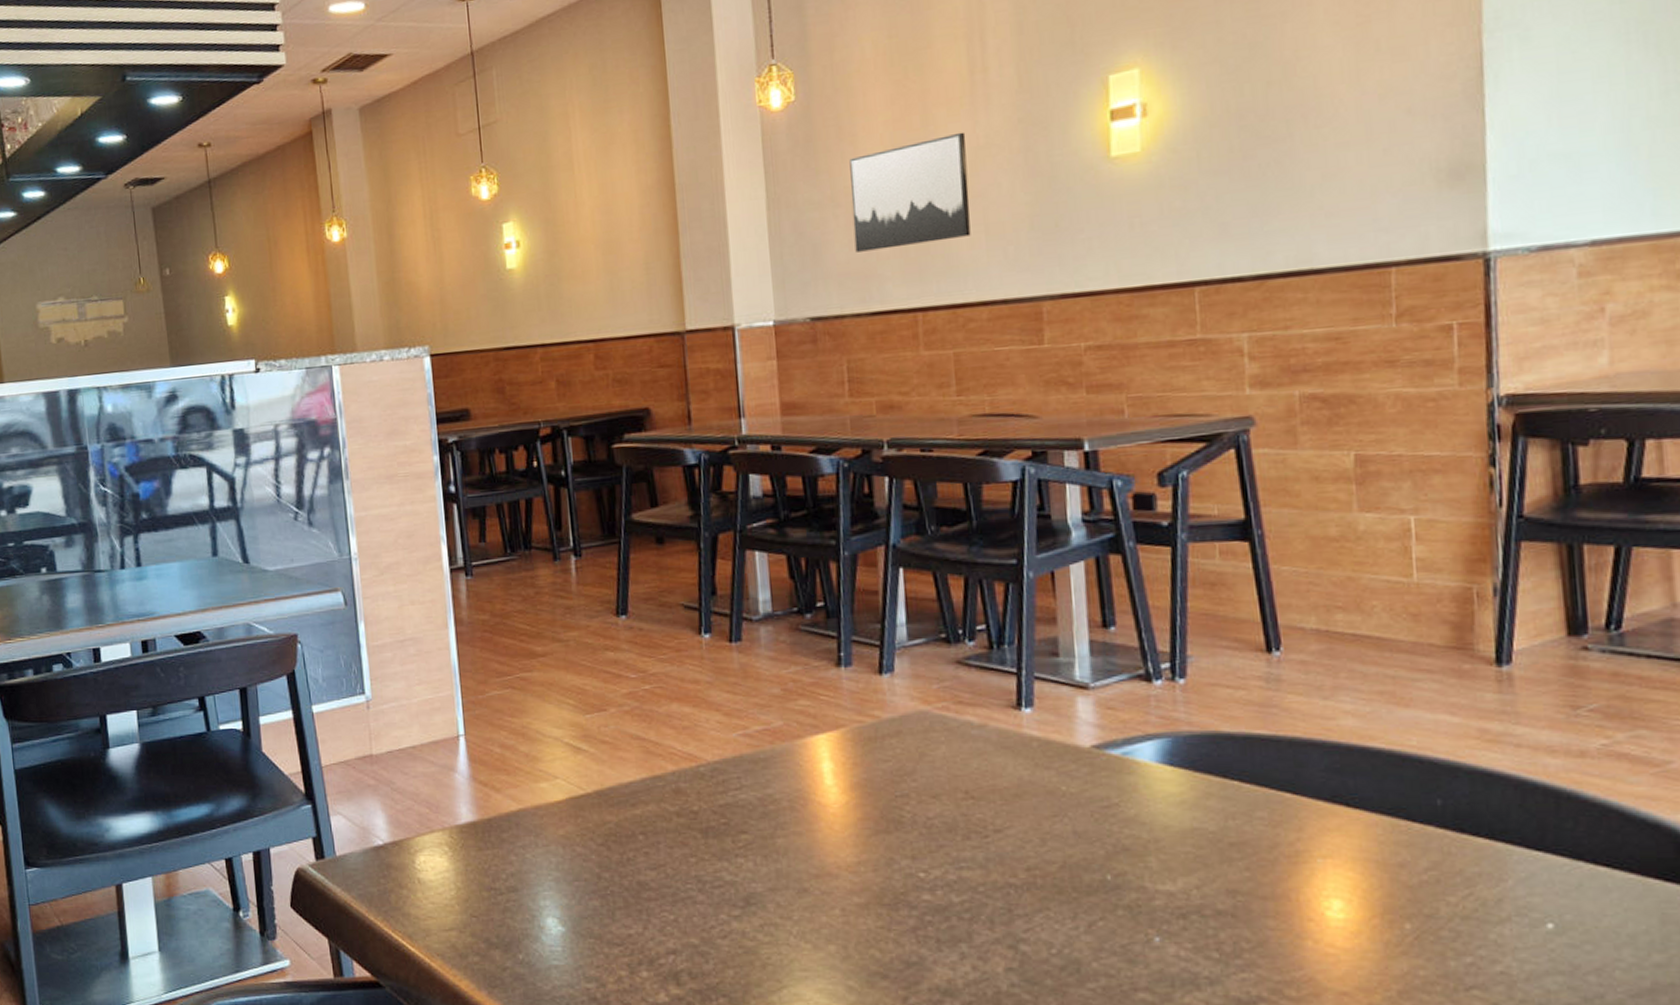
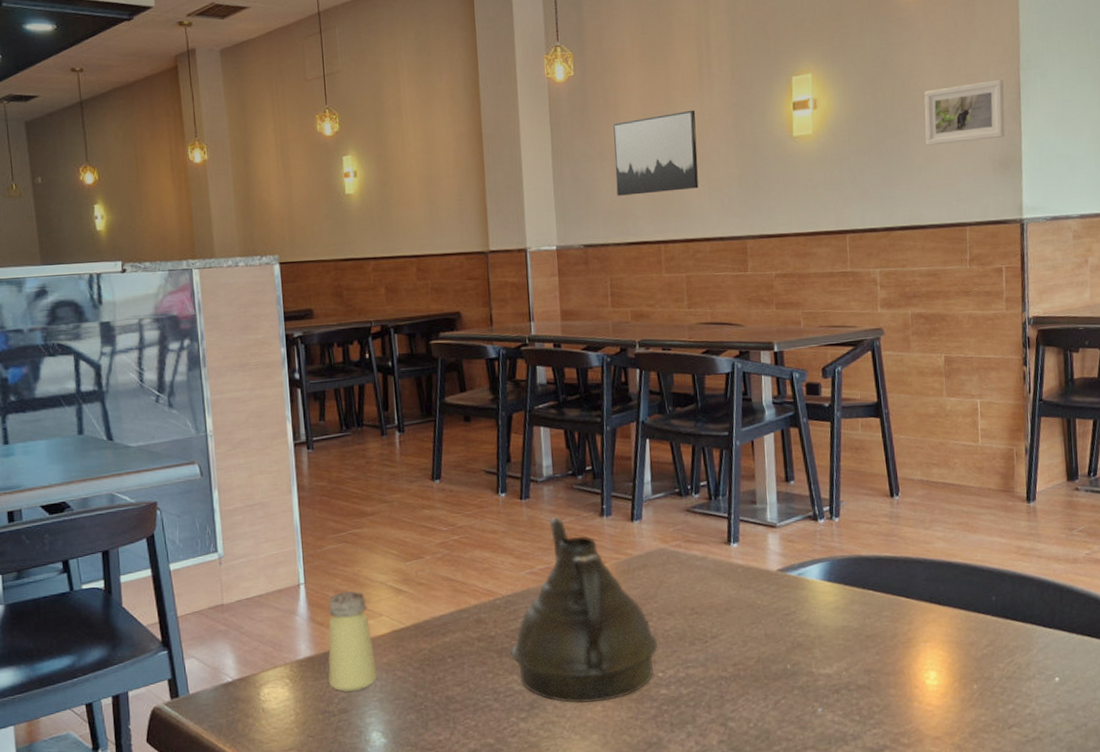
saltshaker: none [492,745,553,868] -> present [327,590,378,692]
teapot: none [719,664,919,904] -> present [510,516,659,704]
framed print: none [1319,49,1457,156] -> present [924,79,1005,146]

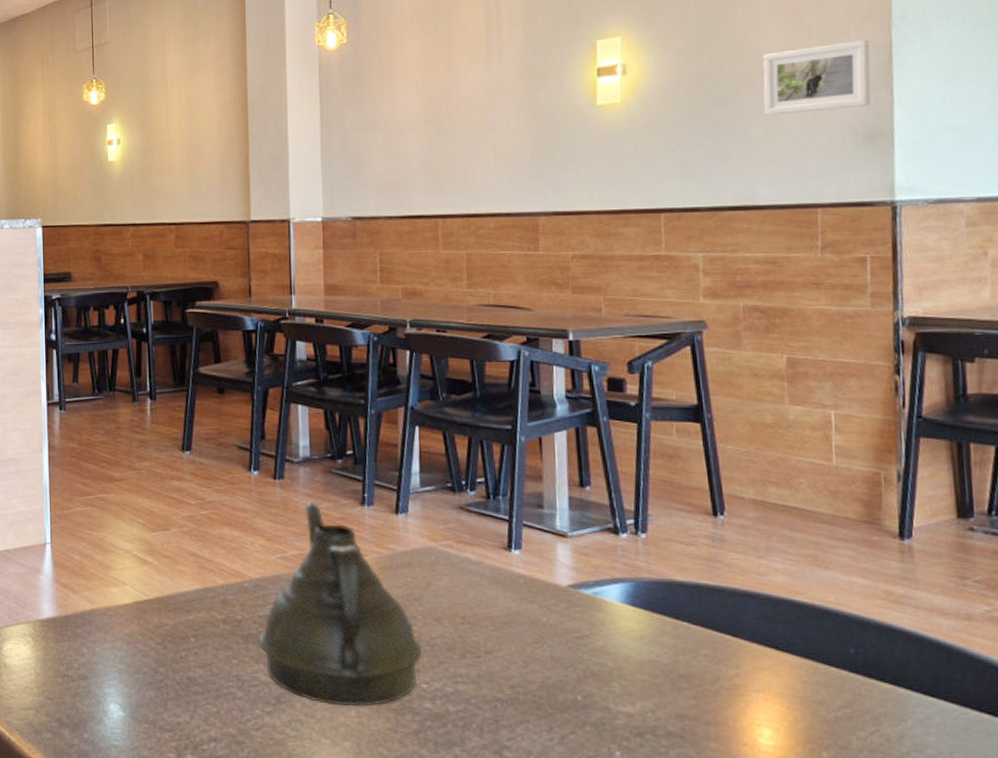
saltshaker: present [327,590,378,692] -> none [69,555,119,660]
wall art: present [613,110,699,196] -> none [388,77,483,167]

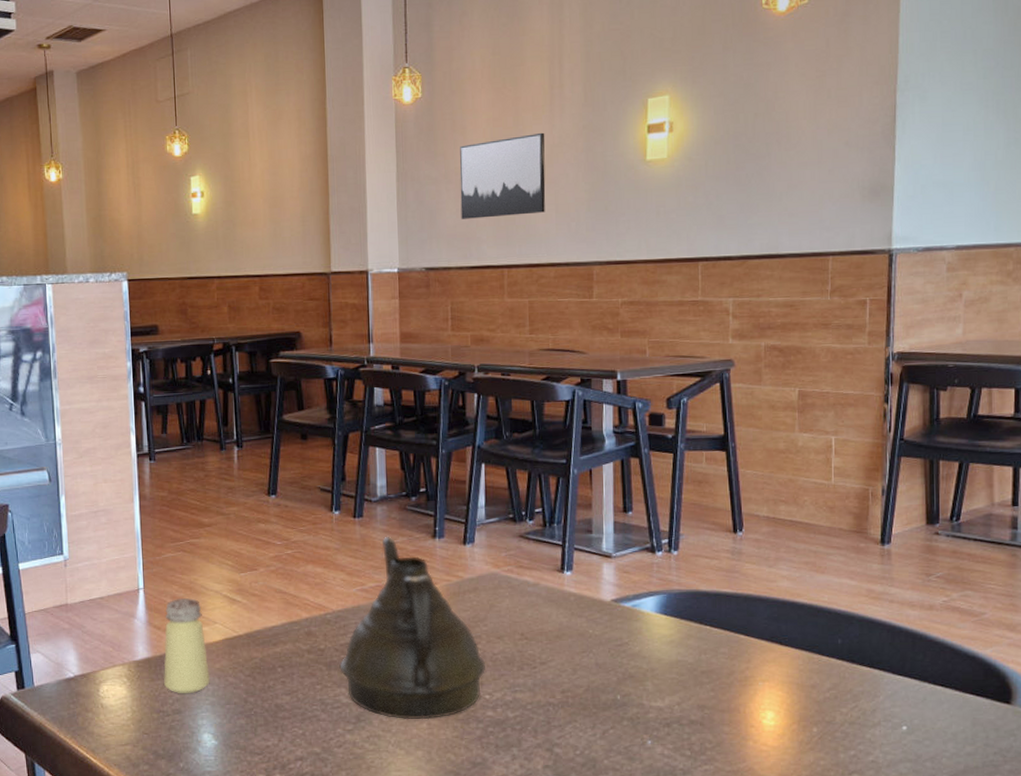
saltshaker: none [69,555,119,660] -> present [163,597,211,694]
wall art: none [388,77,483,167] -> present [460,132,546,219]
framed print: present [763,39,871,116] -> none [788,101,878,171]

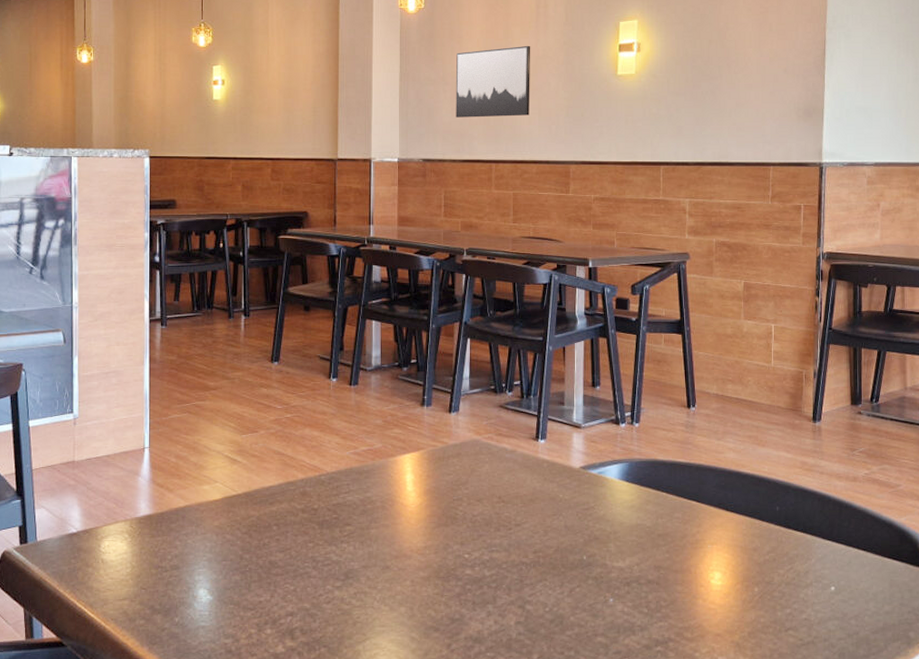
saltshaker: present [163,597,211,694] -> none [163,457,209,551]
teapot: present [339,536,487,720] -> none [331,403,466,578]

